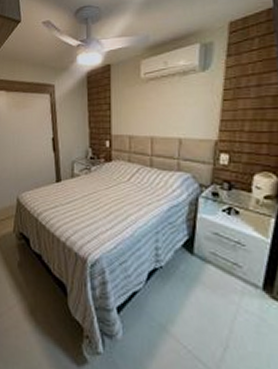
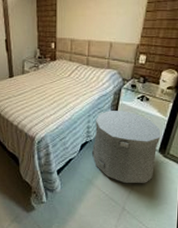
trash can: none [164,226,264,338] -> present [92,111,161,184]

